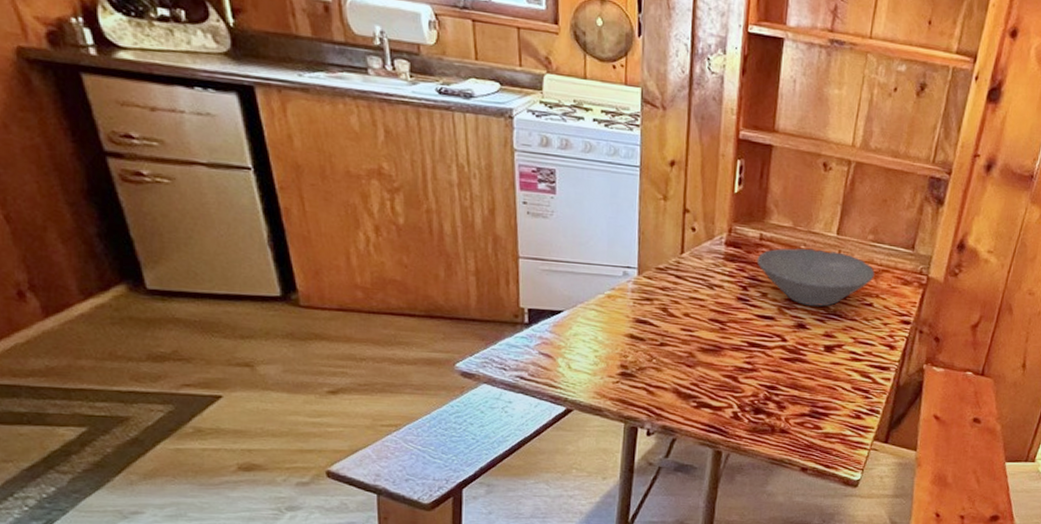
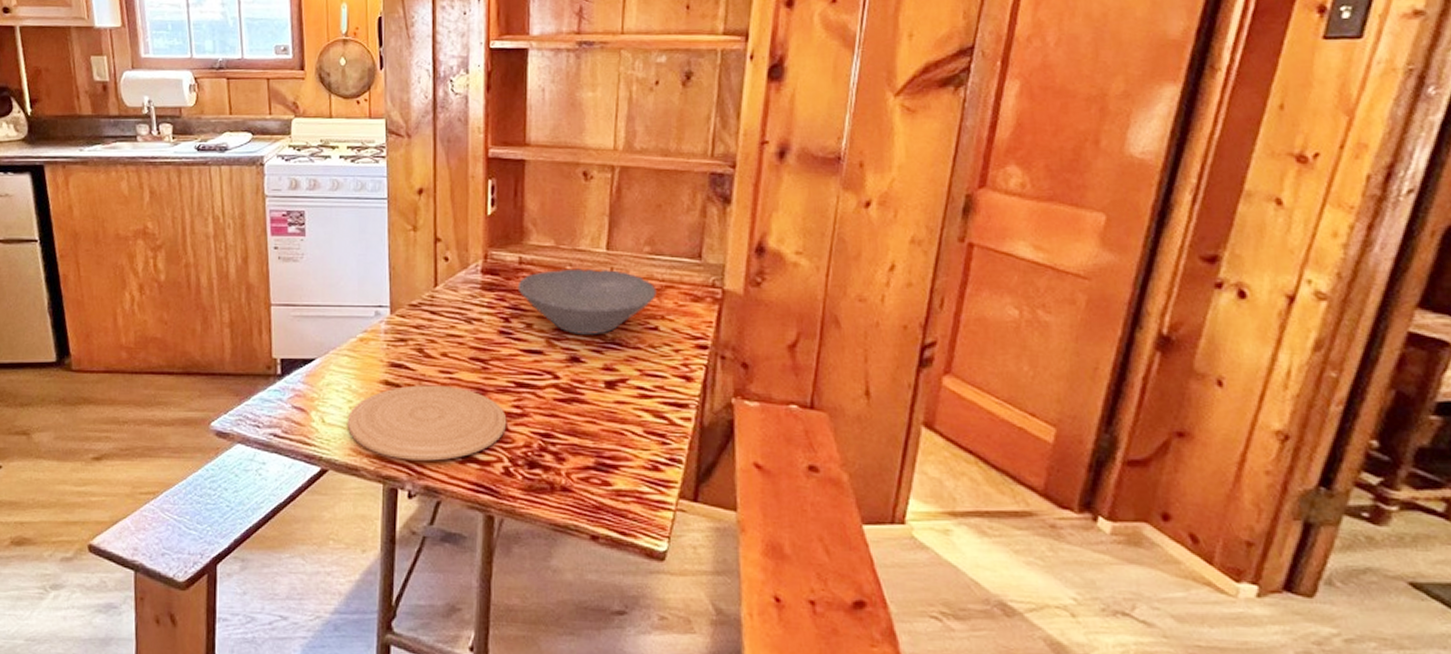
plate: none [593,339,739,405] -> present [348,385,507,461]

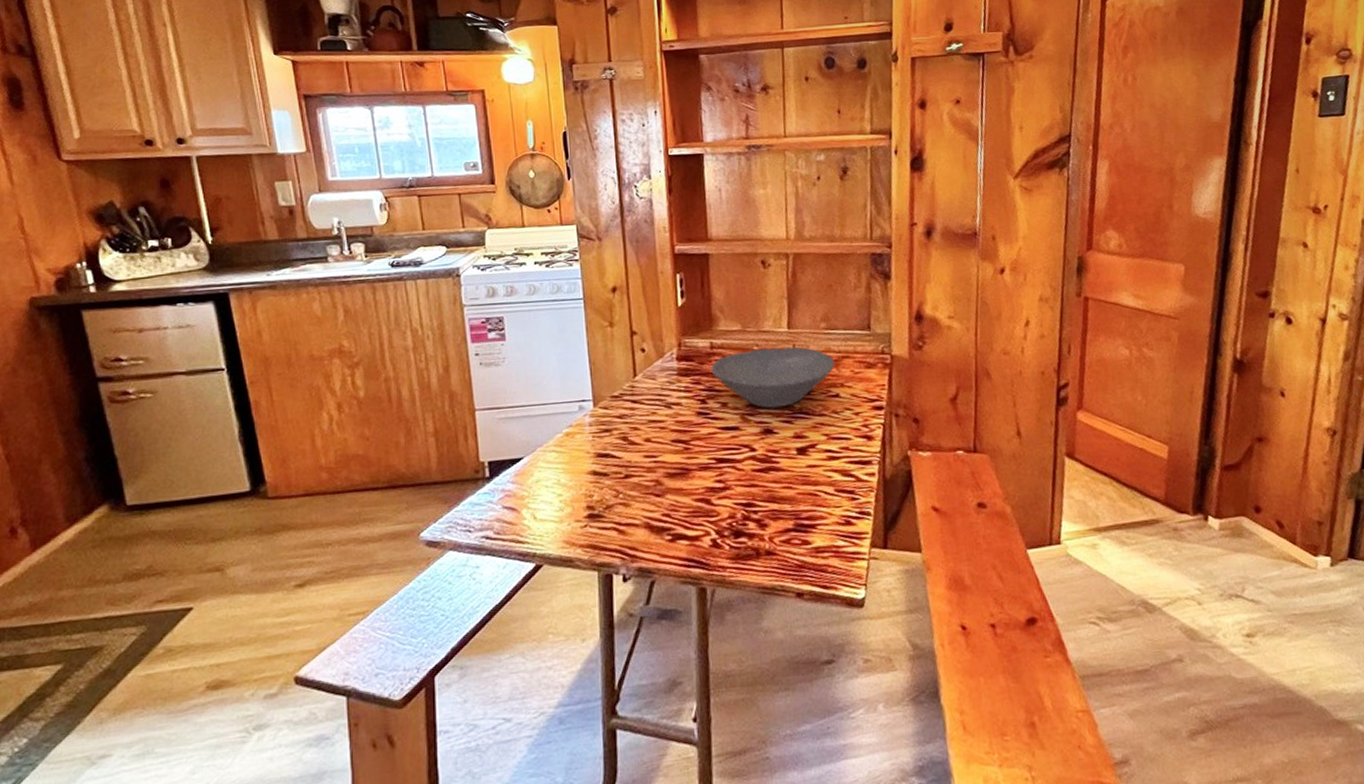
plate: present [348,385,507,461] -> none [559,469,712,546]

